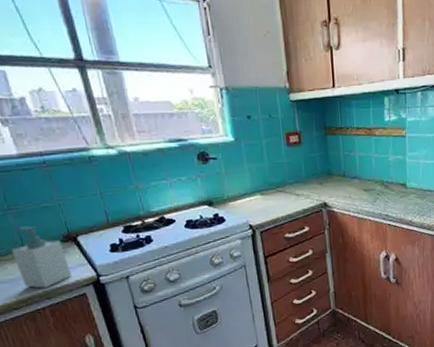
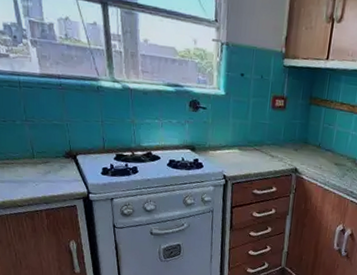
soap bottle: present [11,226,73,288] -> none [23,137,68,194]

